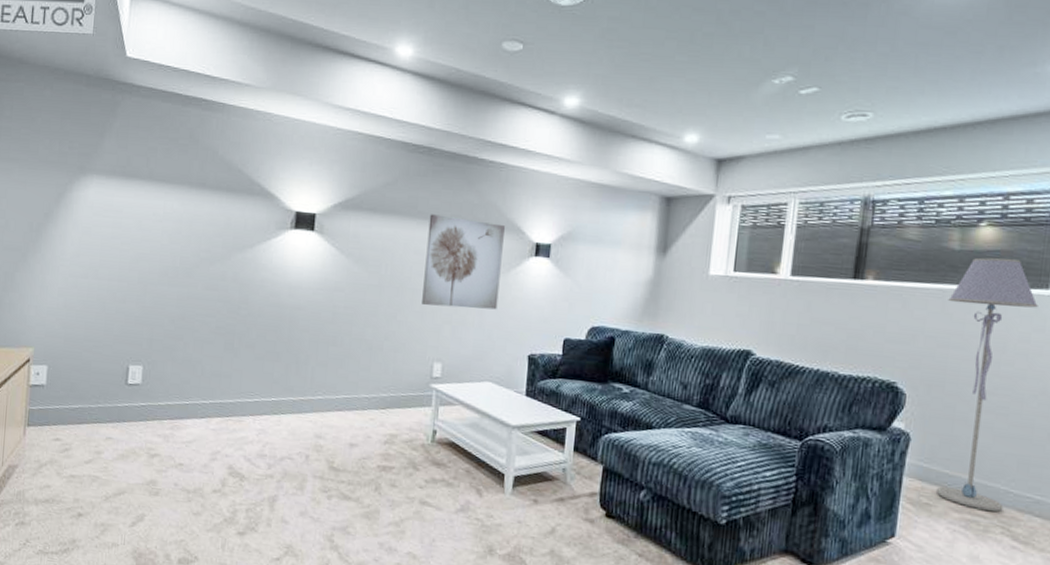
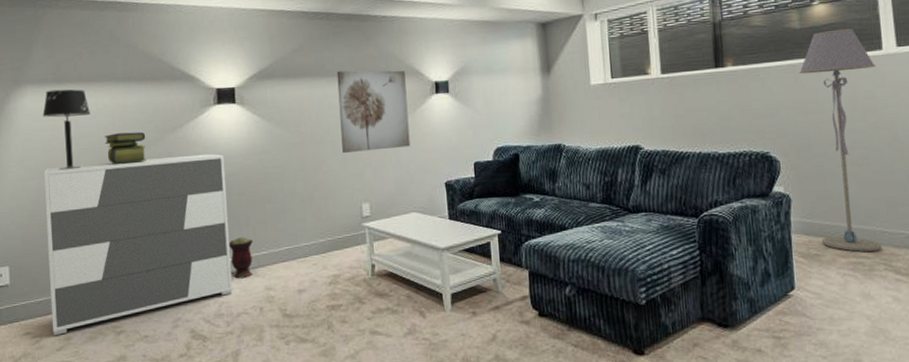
dresser: none [83,267,293,448] -> present [43,153,232,336]
table lamp: none [105,184,157,275] -> present [43,89,90,170]
stack of books: none [167,242,212,279] -> present [105,132,147,164]
vase: none [282,376,310,422] -> present [228,237,254,279]

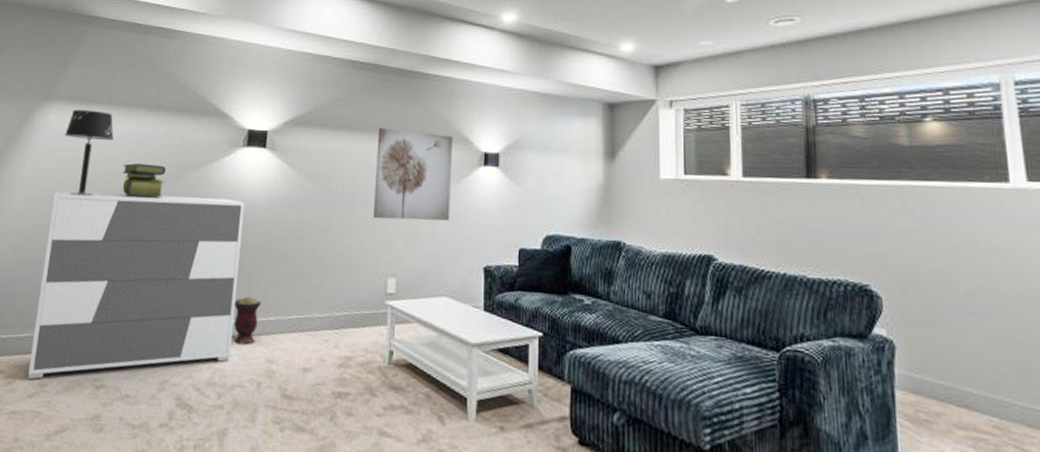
floor lamp: present [799,28,882,253] -> none [907,152,1012,428]

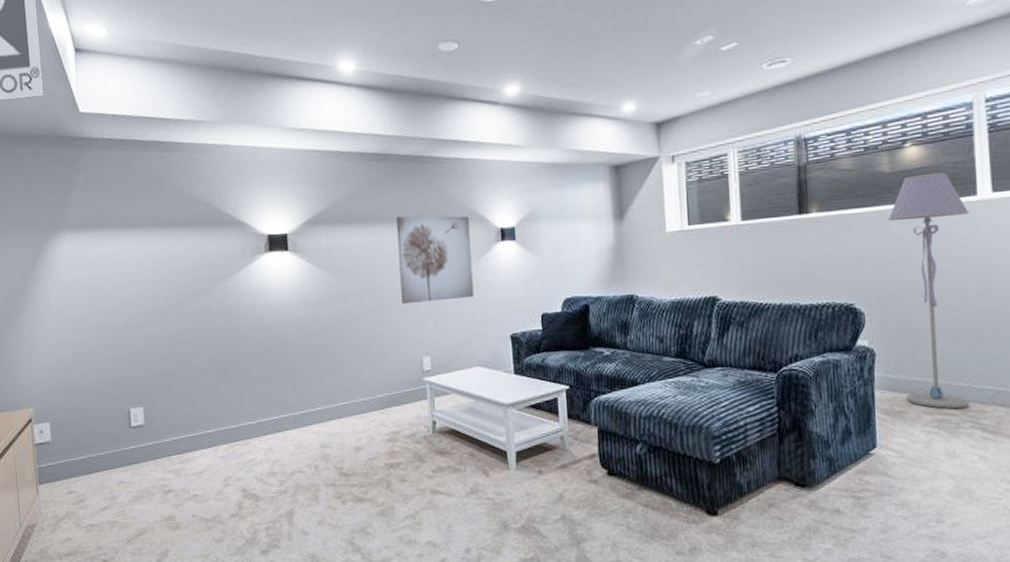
dresser: present [27,190,245,380] -> none [84,304,286,495]
table lamp: present [65,109,114,197] -> none [83,235,134,322]
stack of books: present [123,163,167,198] -> none [149,281,194,315]
vase: present [233,297,262,345] -> none [281,392,308,436]
floor lamp: none [907,152,1012,428] -> present [888,172,970,409]

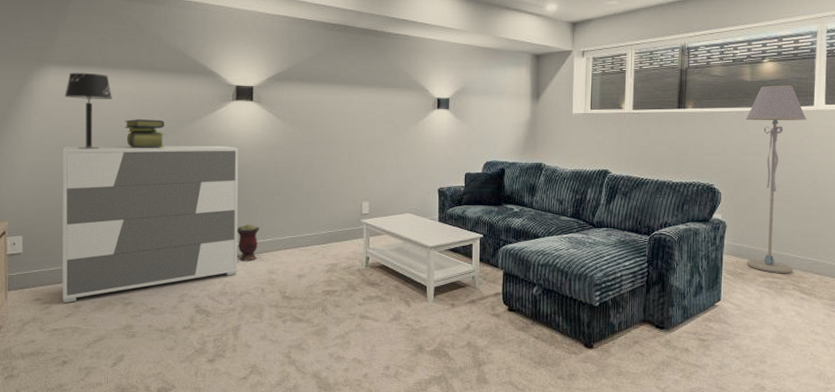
table lamp: none [83,235,134,322] -> present [65,72,112,150]
dresser: none [84,304,286,495] -> present [62,145,239,304]
stack of books: none [149,281,194,315] -> present [125,119,165,148]
vase: none [281,392,308,436] -> present [236,224,260,262]
wall art: present [396,216,474,304] -> none [349,80,411,155]

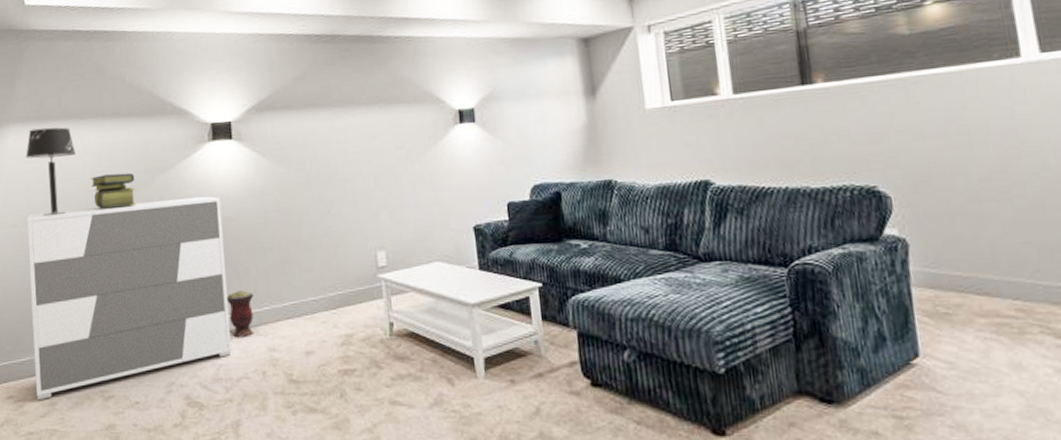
floor lamp: present [745,85,807,274] -> none [911,32,1036,311]

